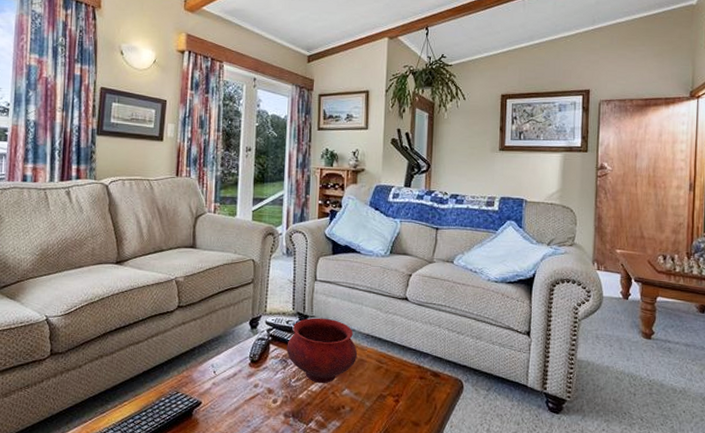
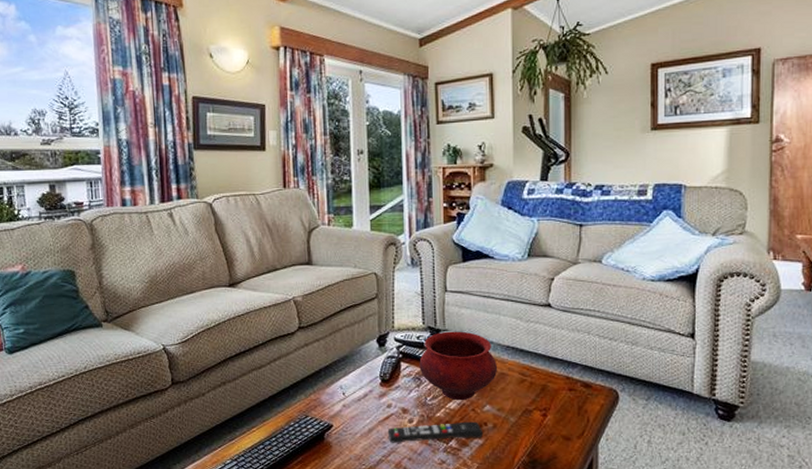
remote control: none [252,404,341,422] -> present [387,421,484,443]

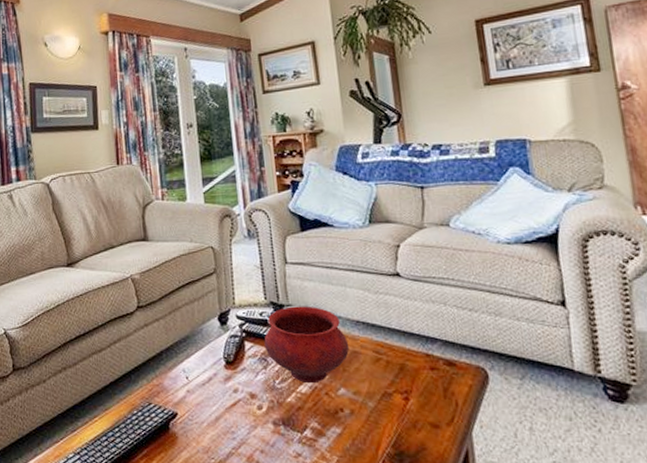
remote control: present [387,421,484,443] -> none [236,407,341,433]

